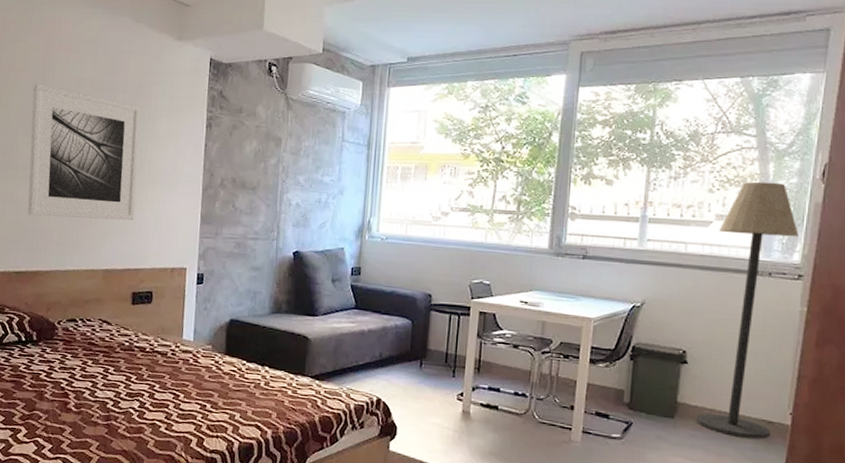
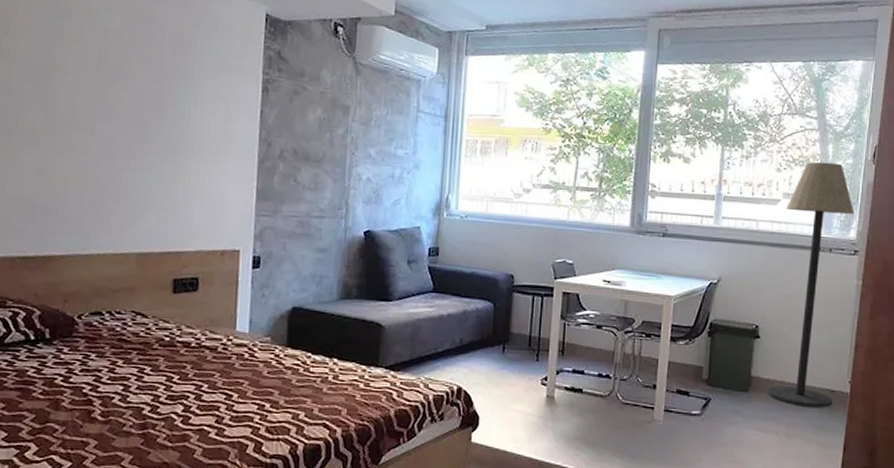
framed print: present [27,83,141,221] -> none [36,31,182,197]

